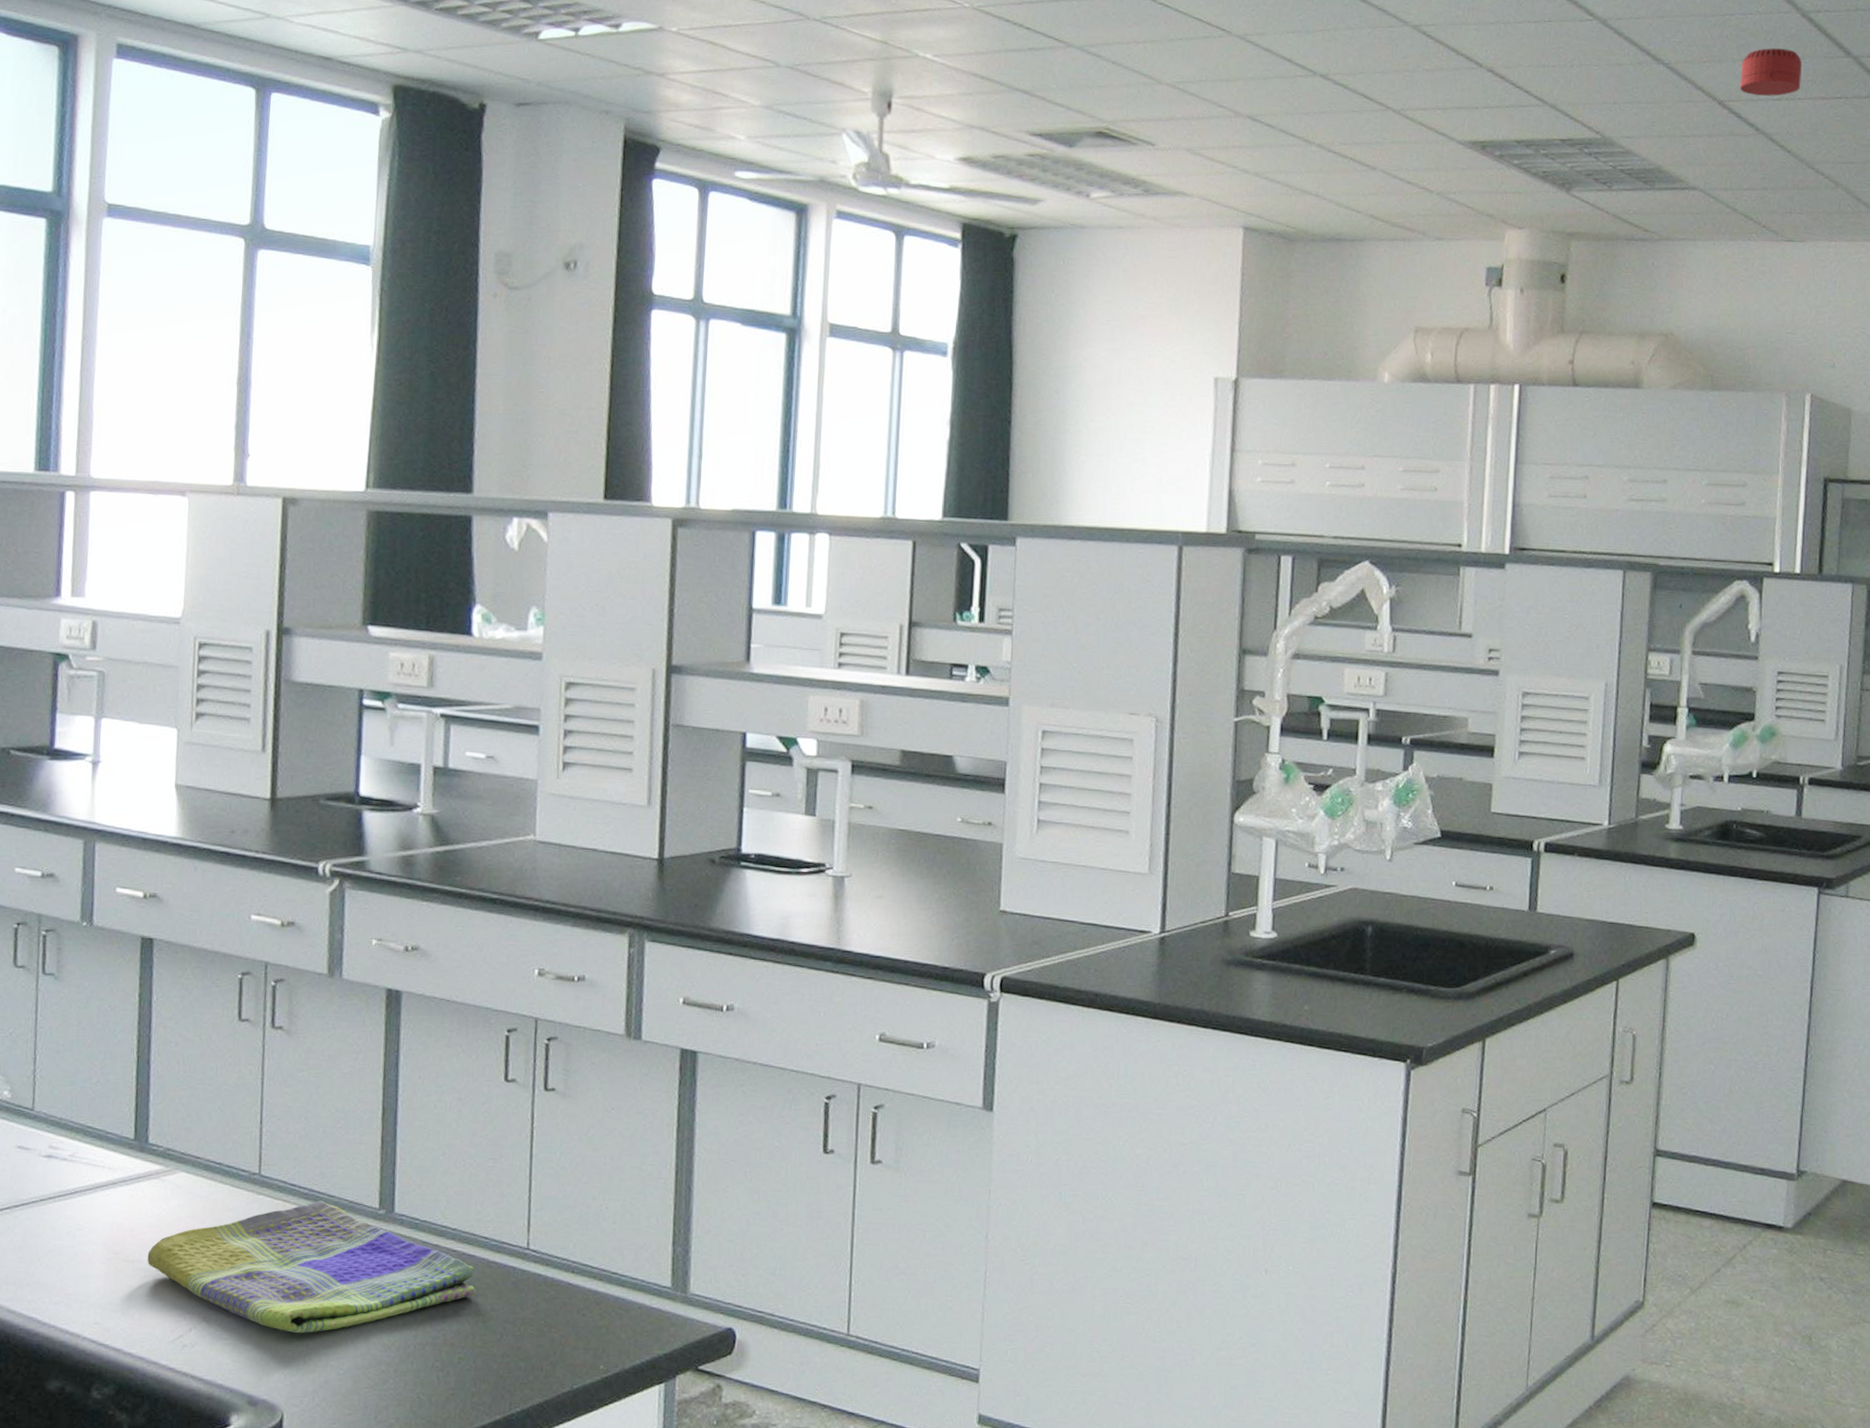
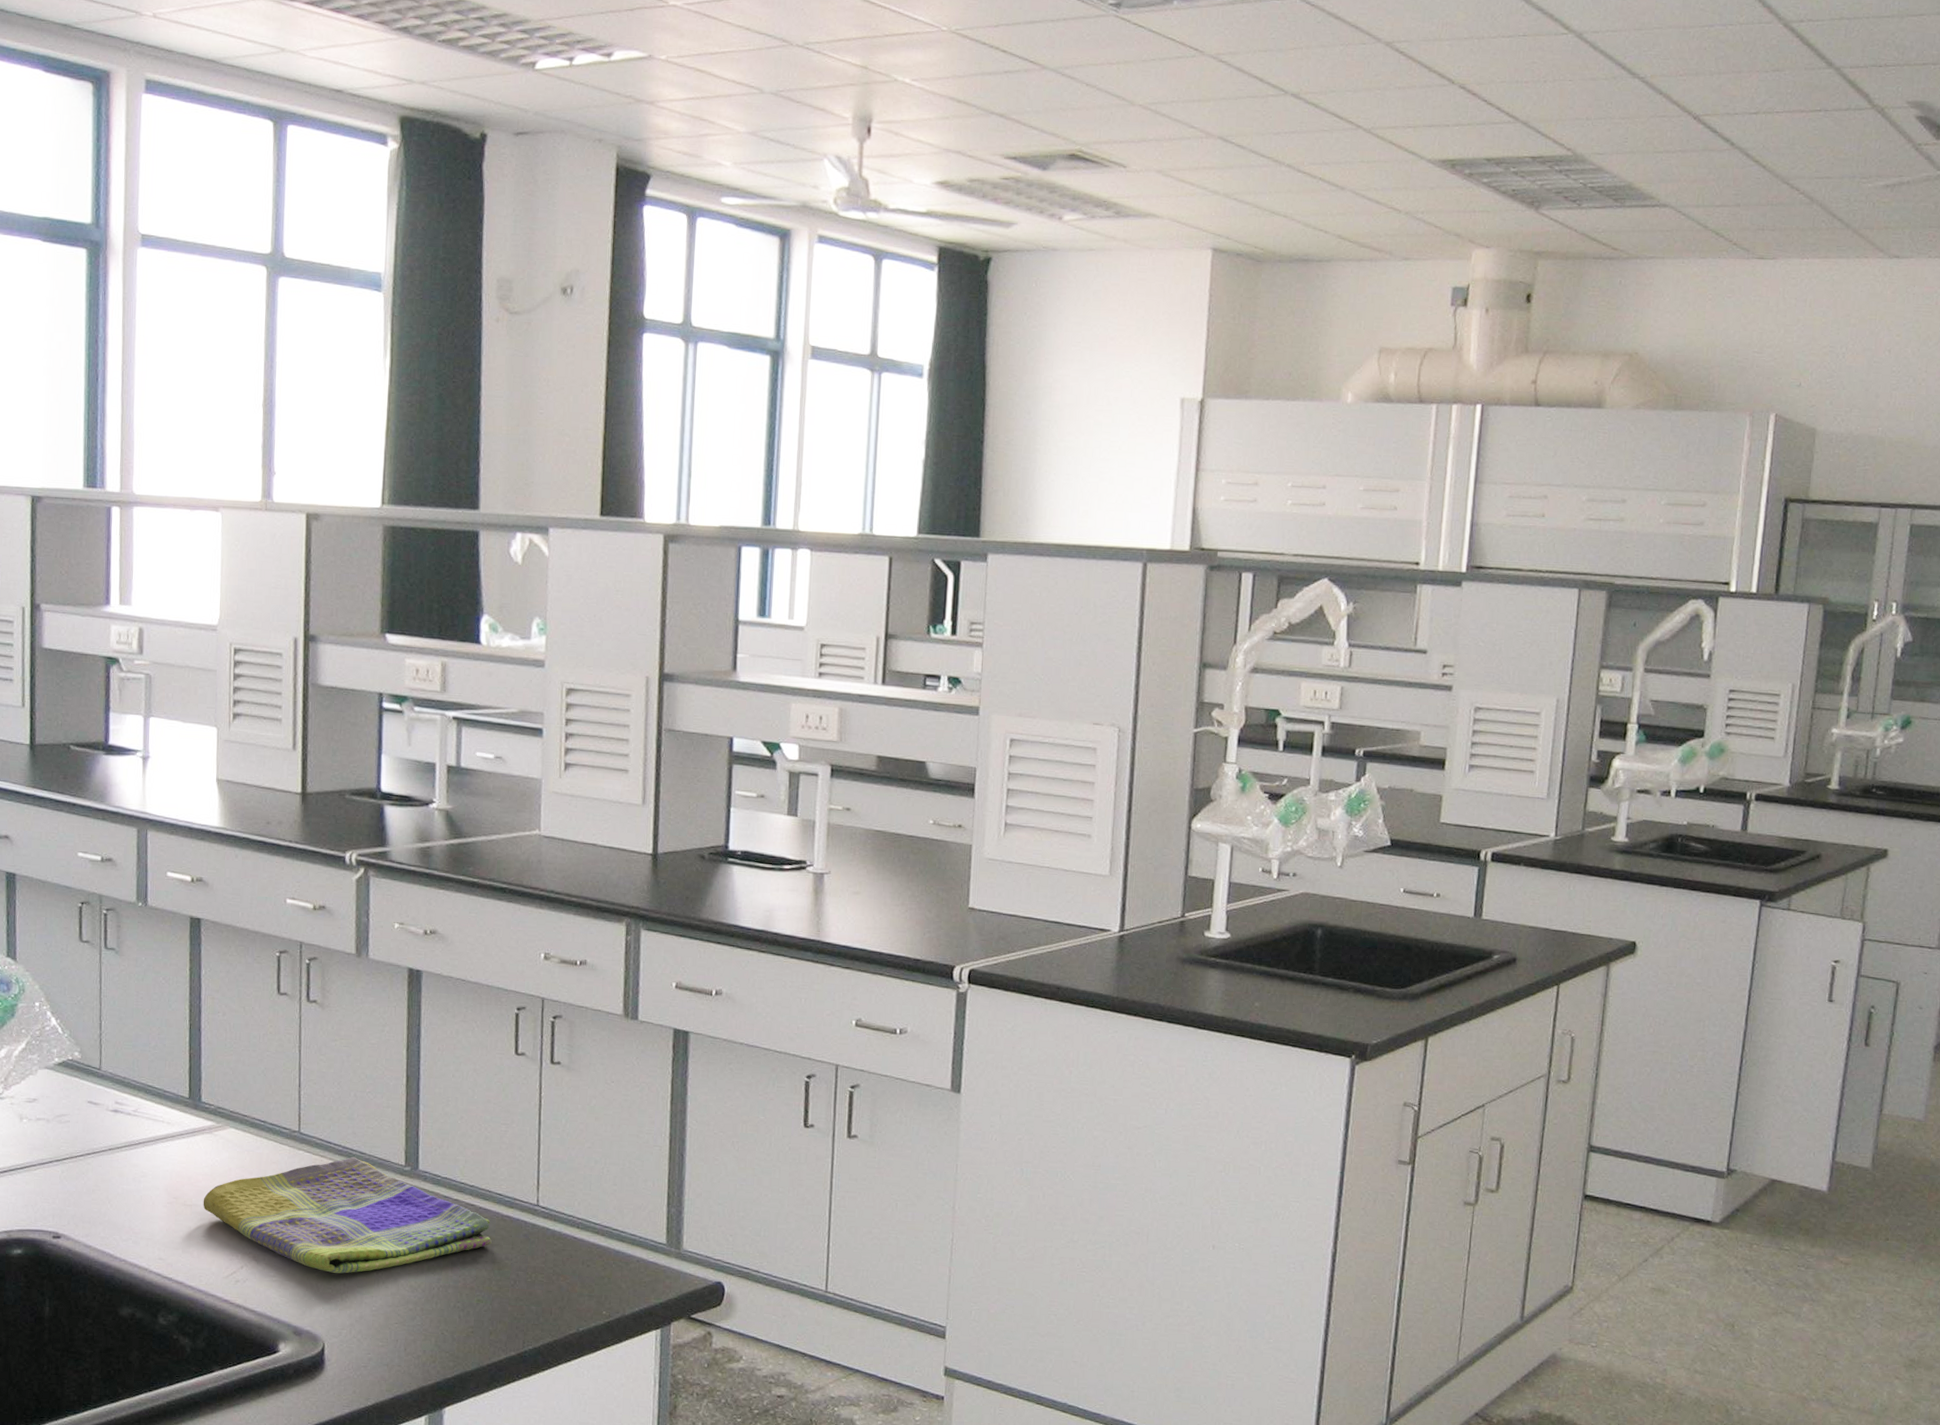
smoke detector: present [1740,48,1802,96] -> none [1716,60,1782,110]

